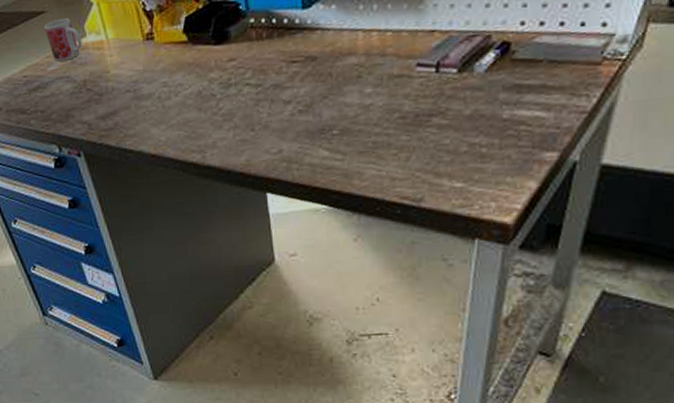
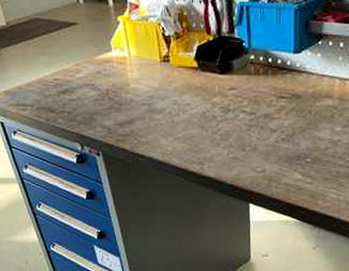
mug: present [44,18,82,62] -> none [75,32,108,70]

